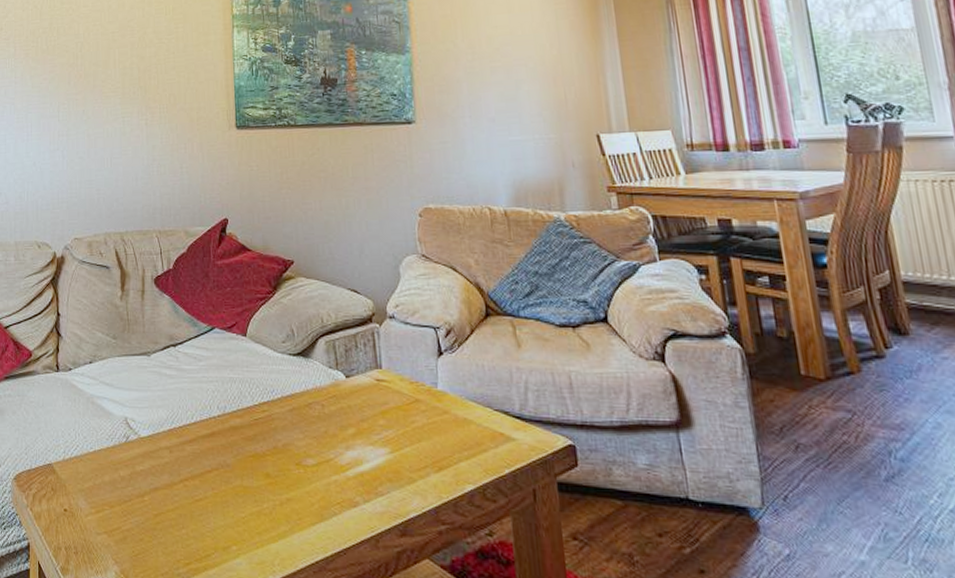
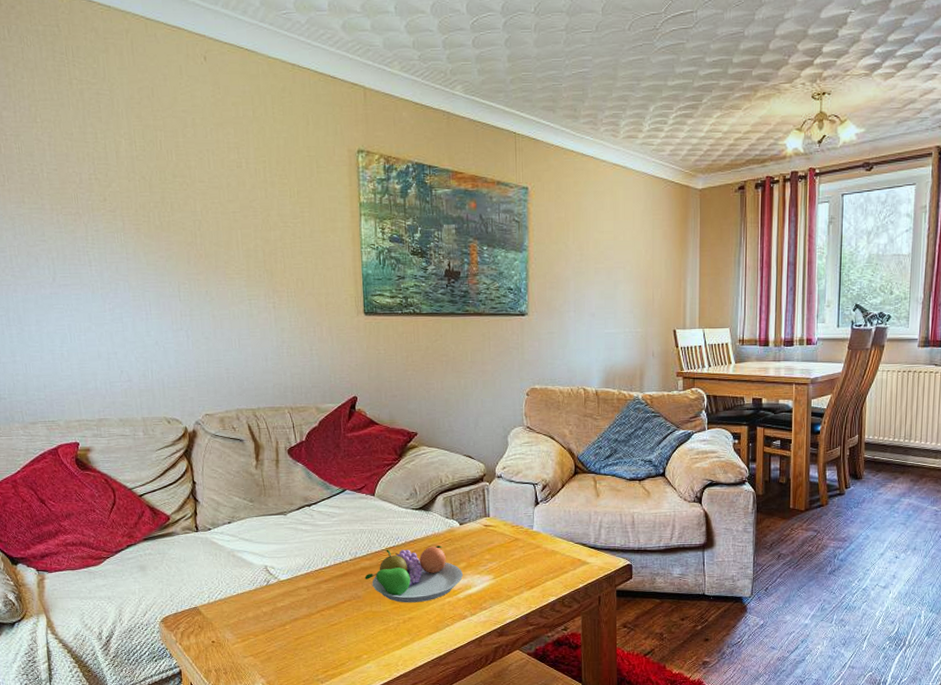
fruit bowl: none [234,403,353,479] -> present [364,545,464,603]

